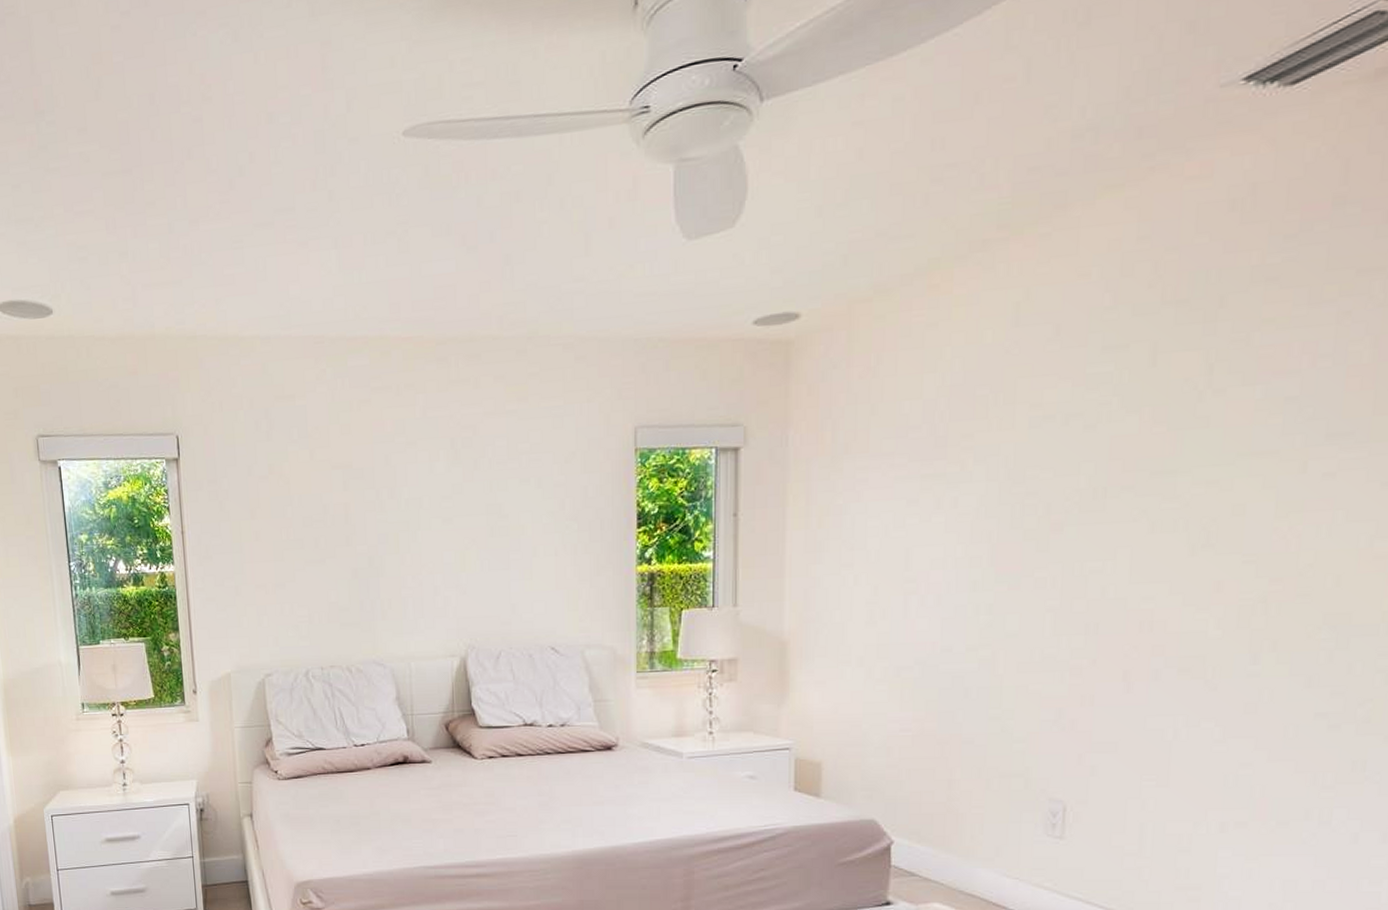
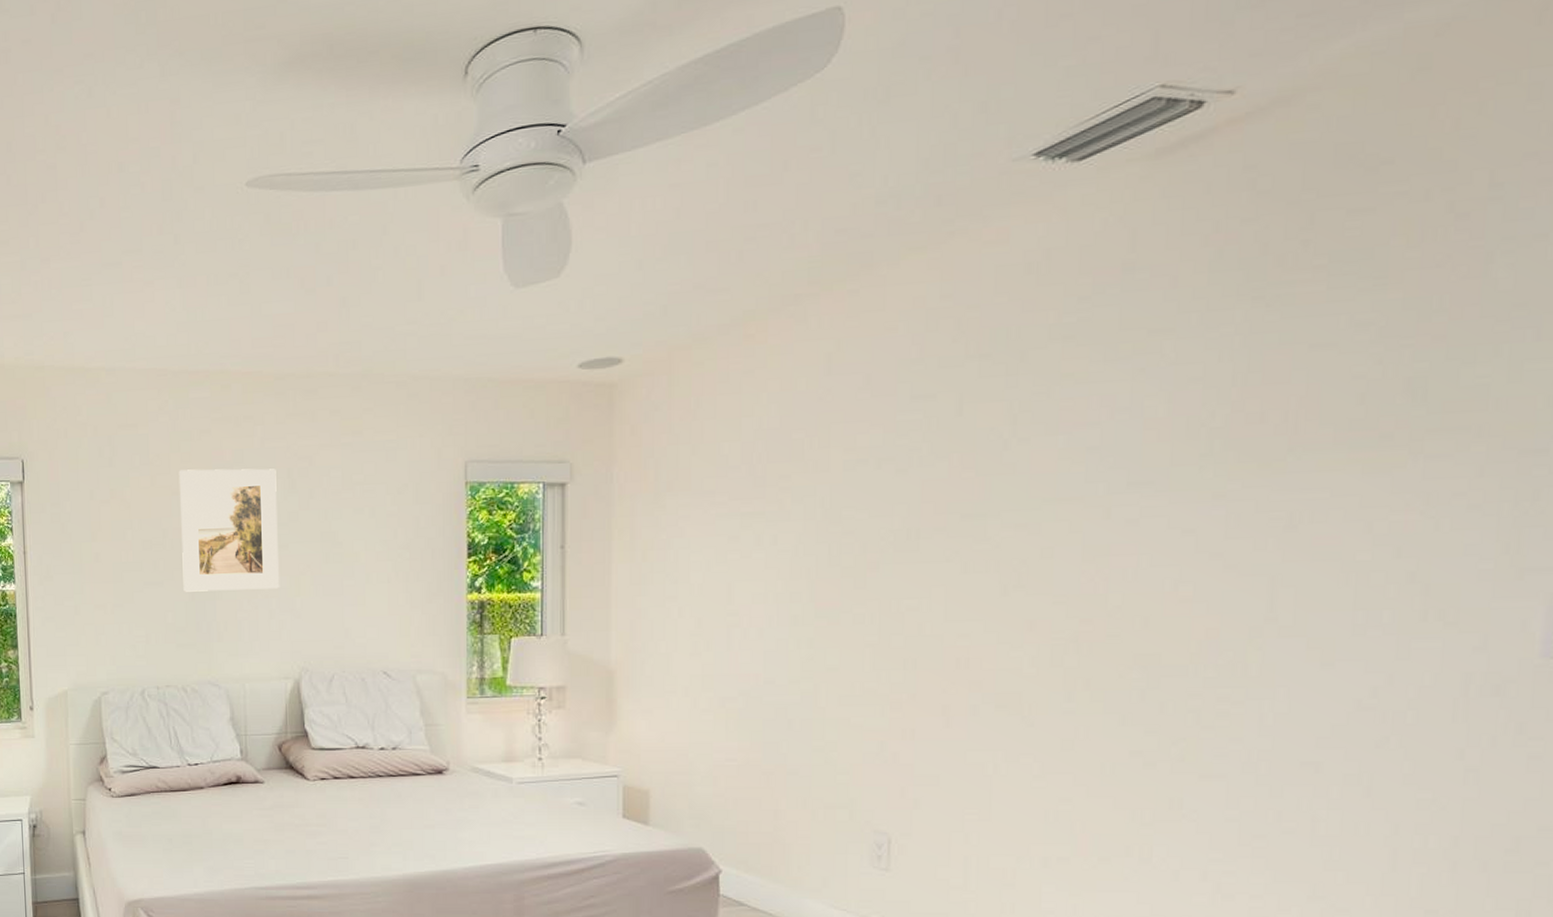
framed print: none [338,439,445,570] -> present [178,468,280,592]

